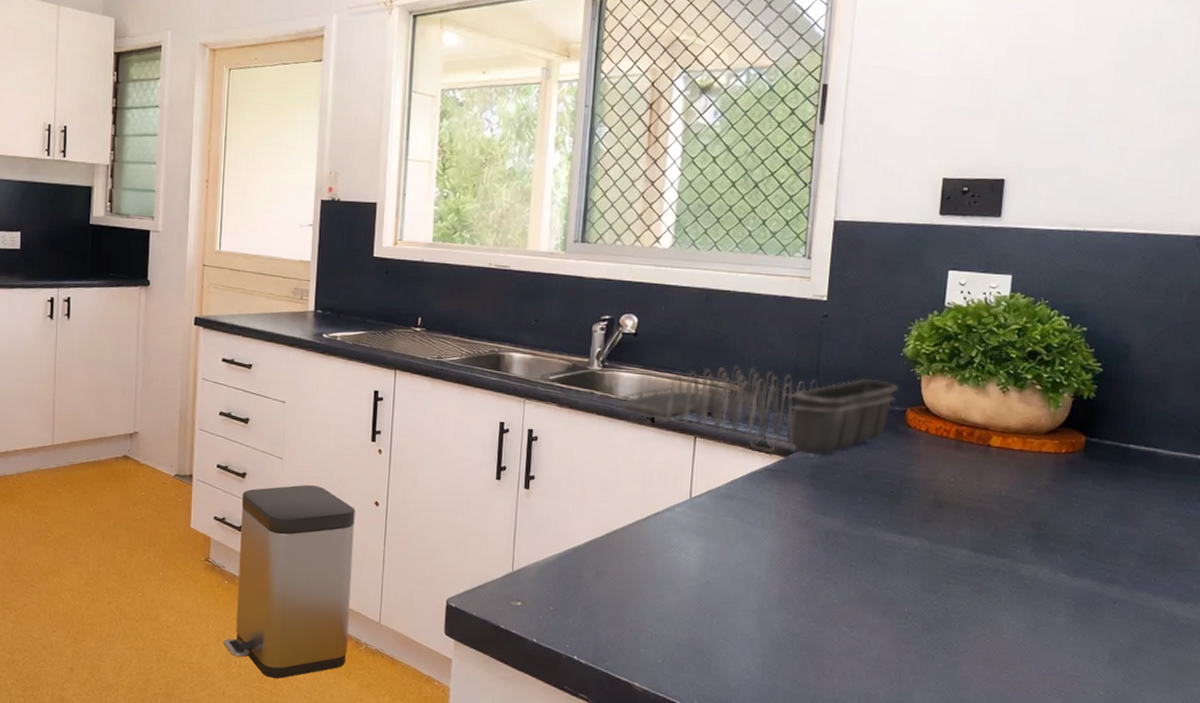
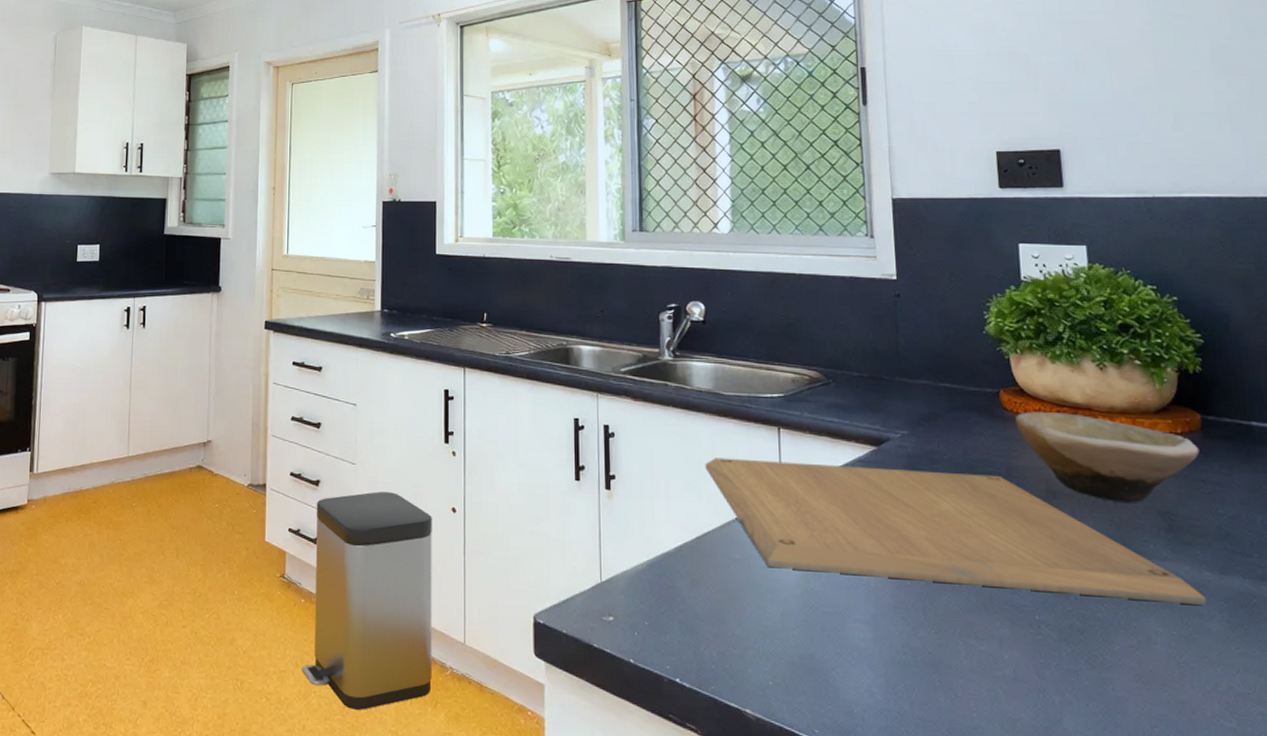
dish rack: present [620,366,899,456] -> none [696,351,988,444]
chopping board: none [621,462,1058,603] -> present [705,457,1208,606]
bowl: none [917,429,1078,513] -> present [1016,412,1200,503]

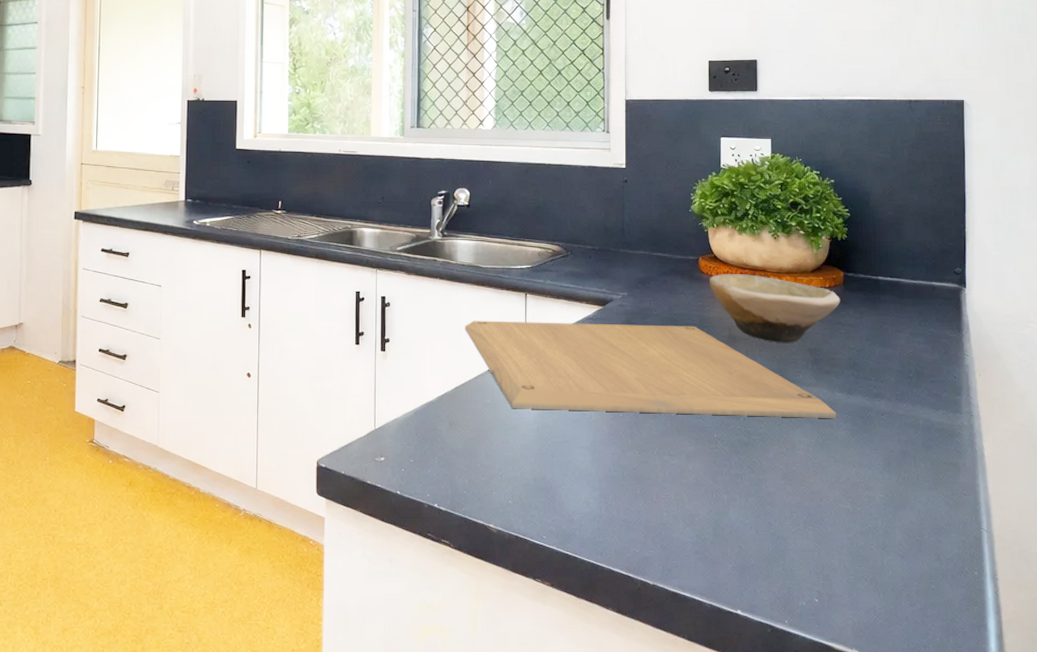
pedal bin: present [302,491,432,710] -> none [109,362,229,552]

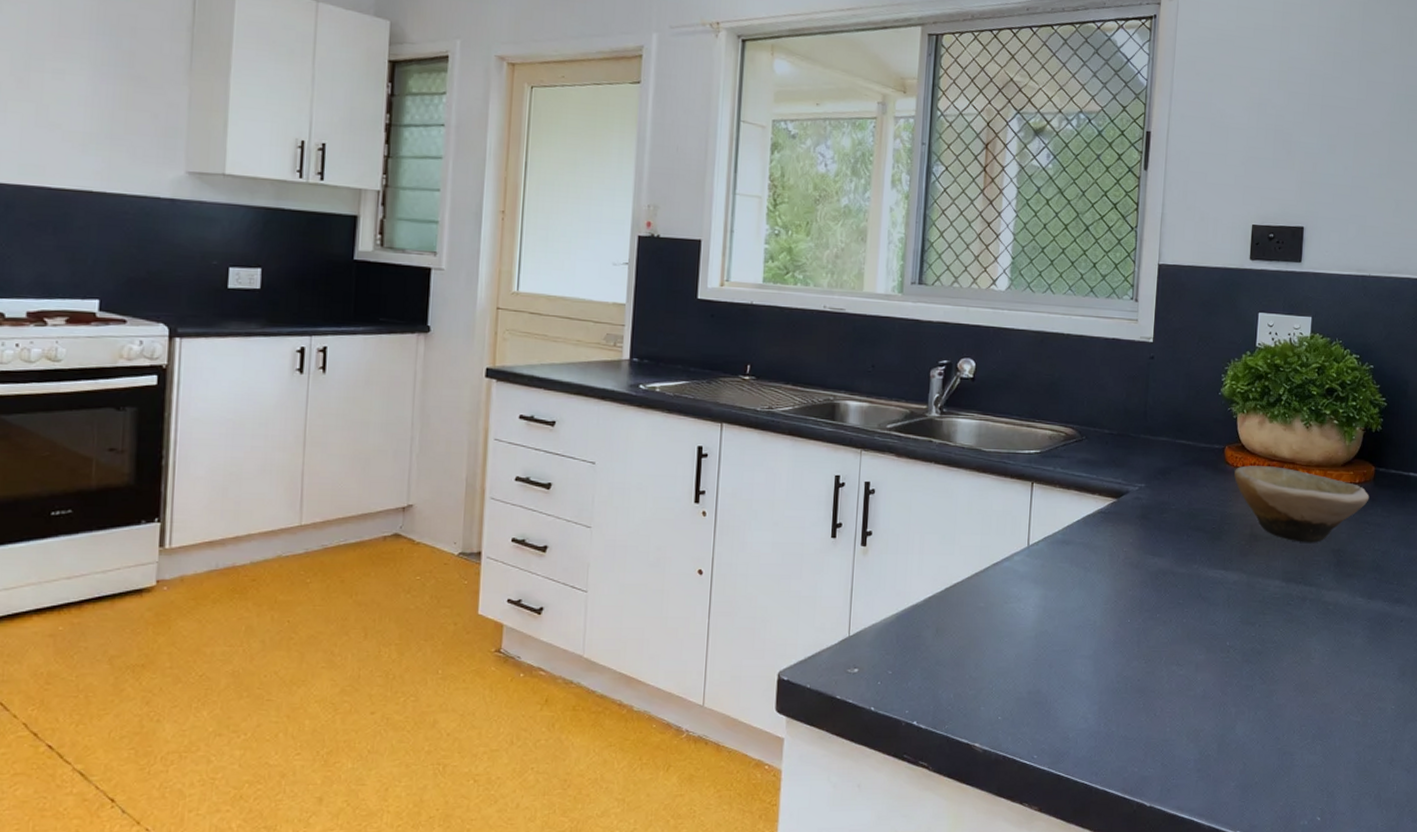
chopping board: present [465,320,837,419] -> none [960,512,1356,626]

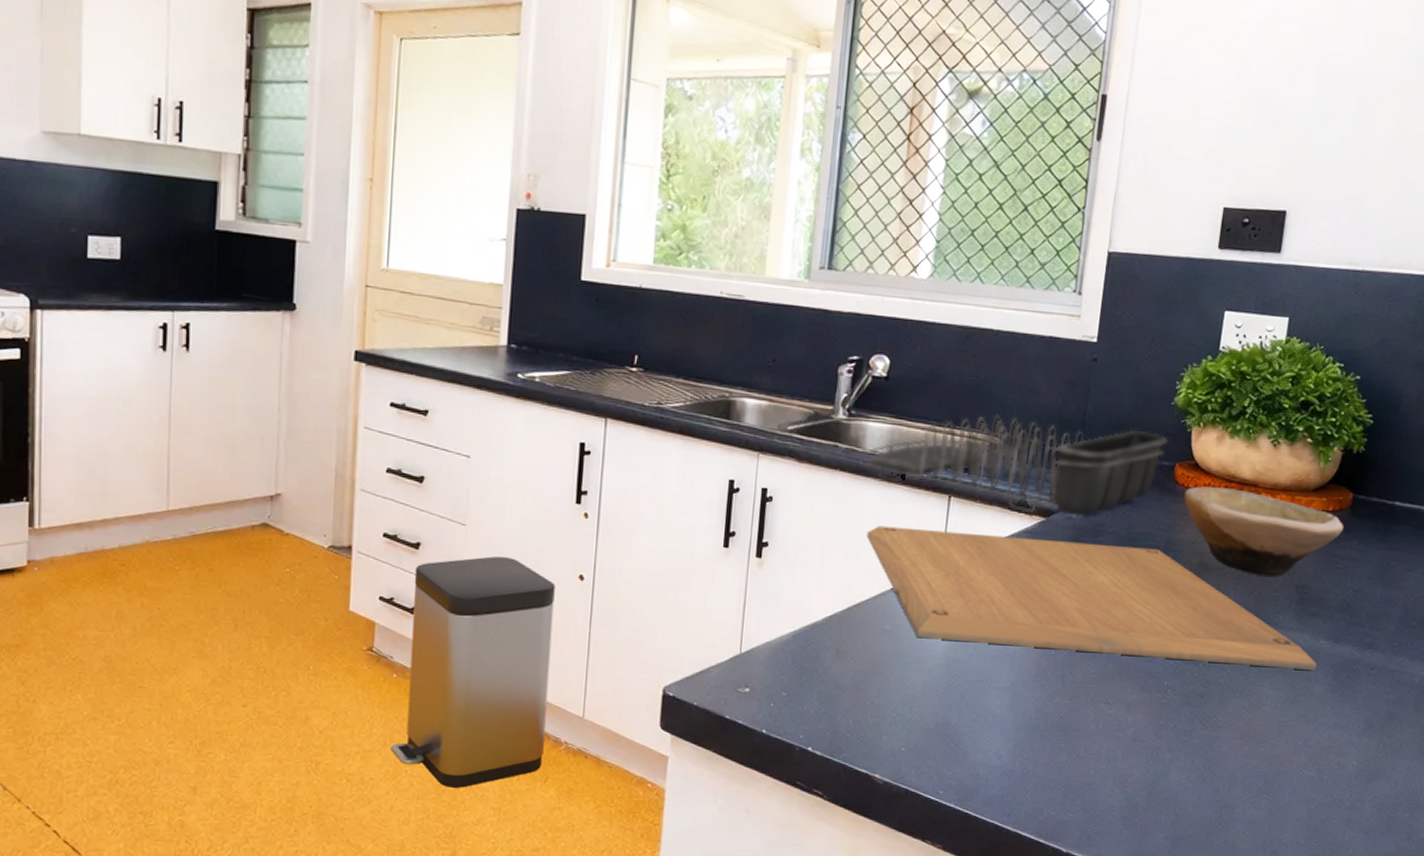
pedal bin: none [517,556,676,782] -> present [391,556,555,788]
dish rack: none [958,409,1218,496] -> present [867,415,1169,516]
chopping board: none [960,512,1356,626] -> present [866,525,1318,671]

